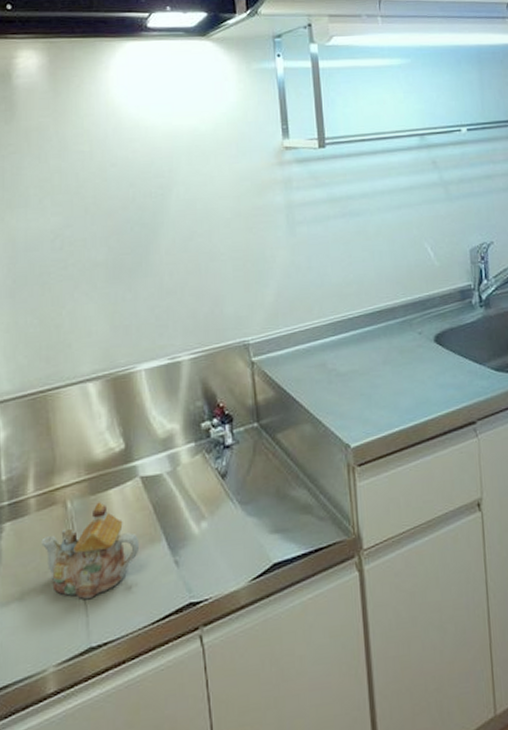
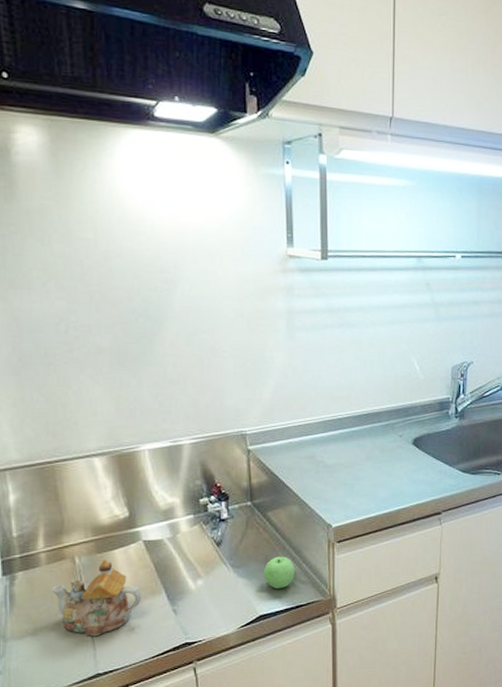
apple: none [275,487,312,529] -> present [263,556,295,589]

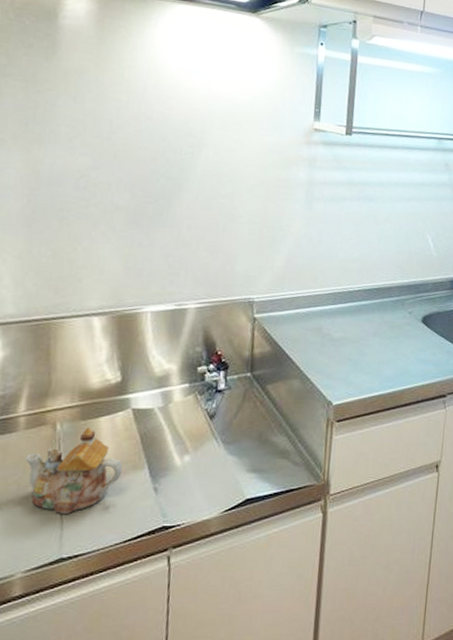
apple: present [263,556,295,589] -> none [255,433,290,470]

